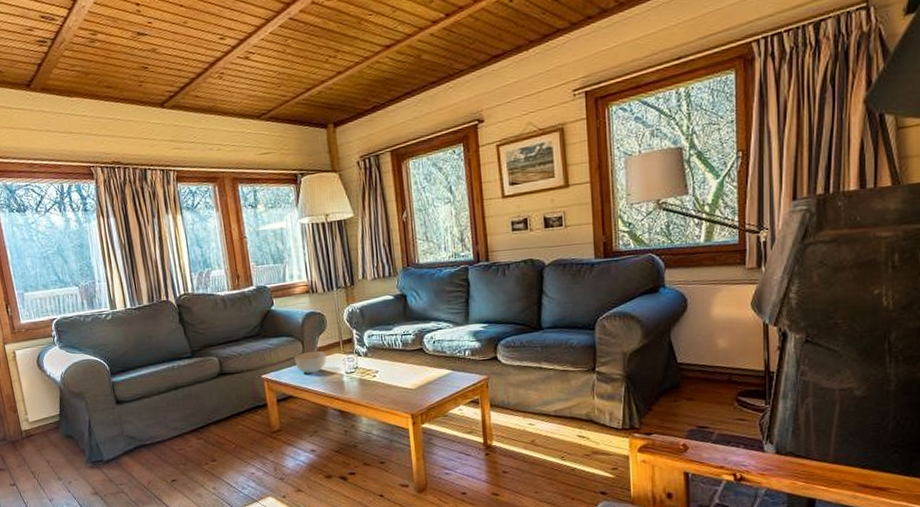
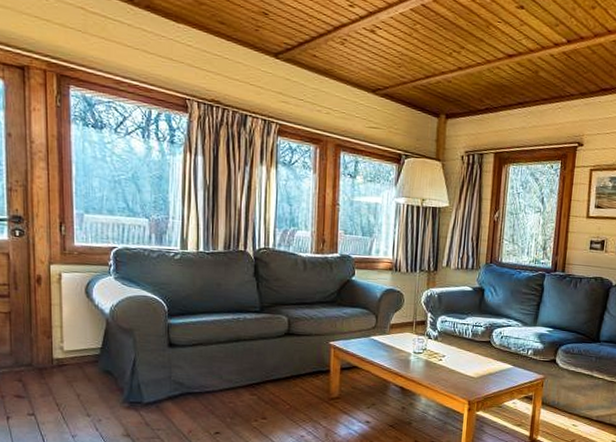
bowl: present [294,350,327,374] -> none [365,326,399,349]

